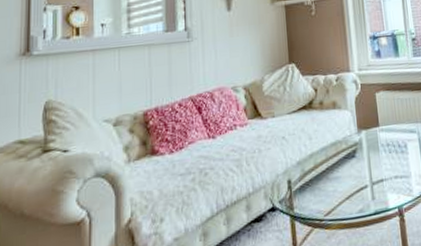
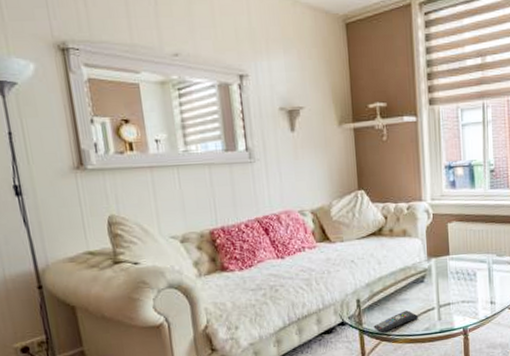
remote control: none [305,190,351,219] -> present [373,310,418,333]

